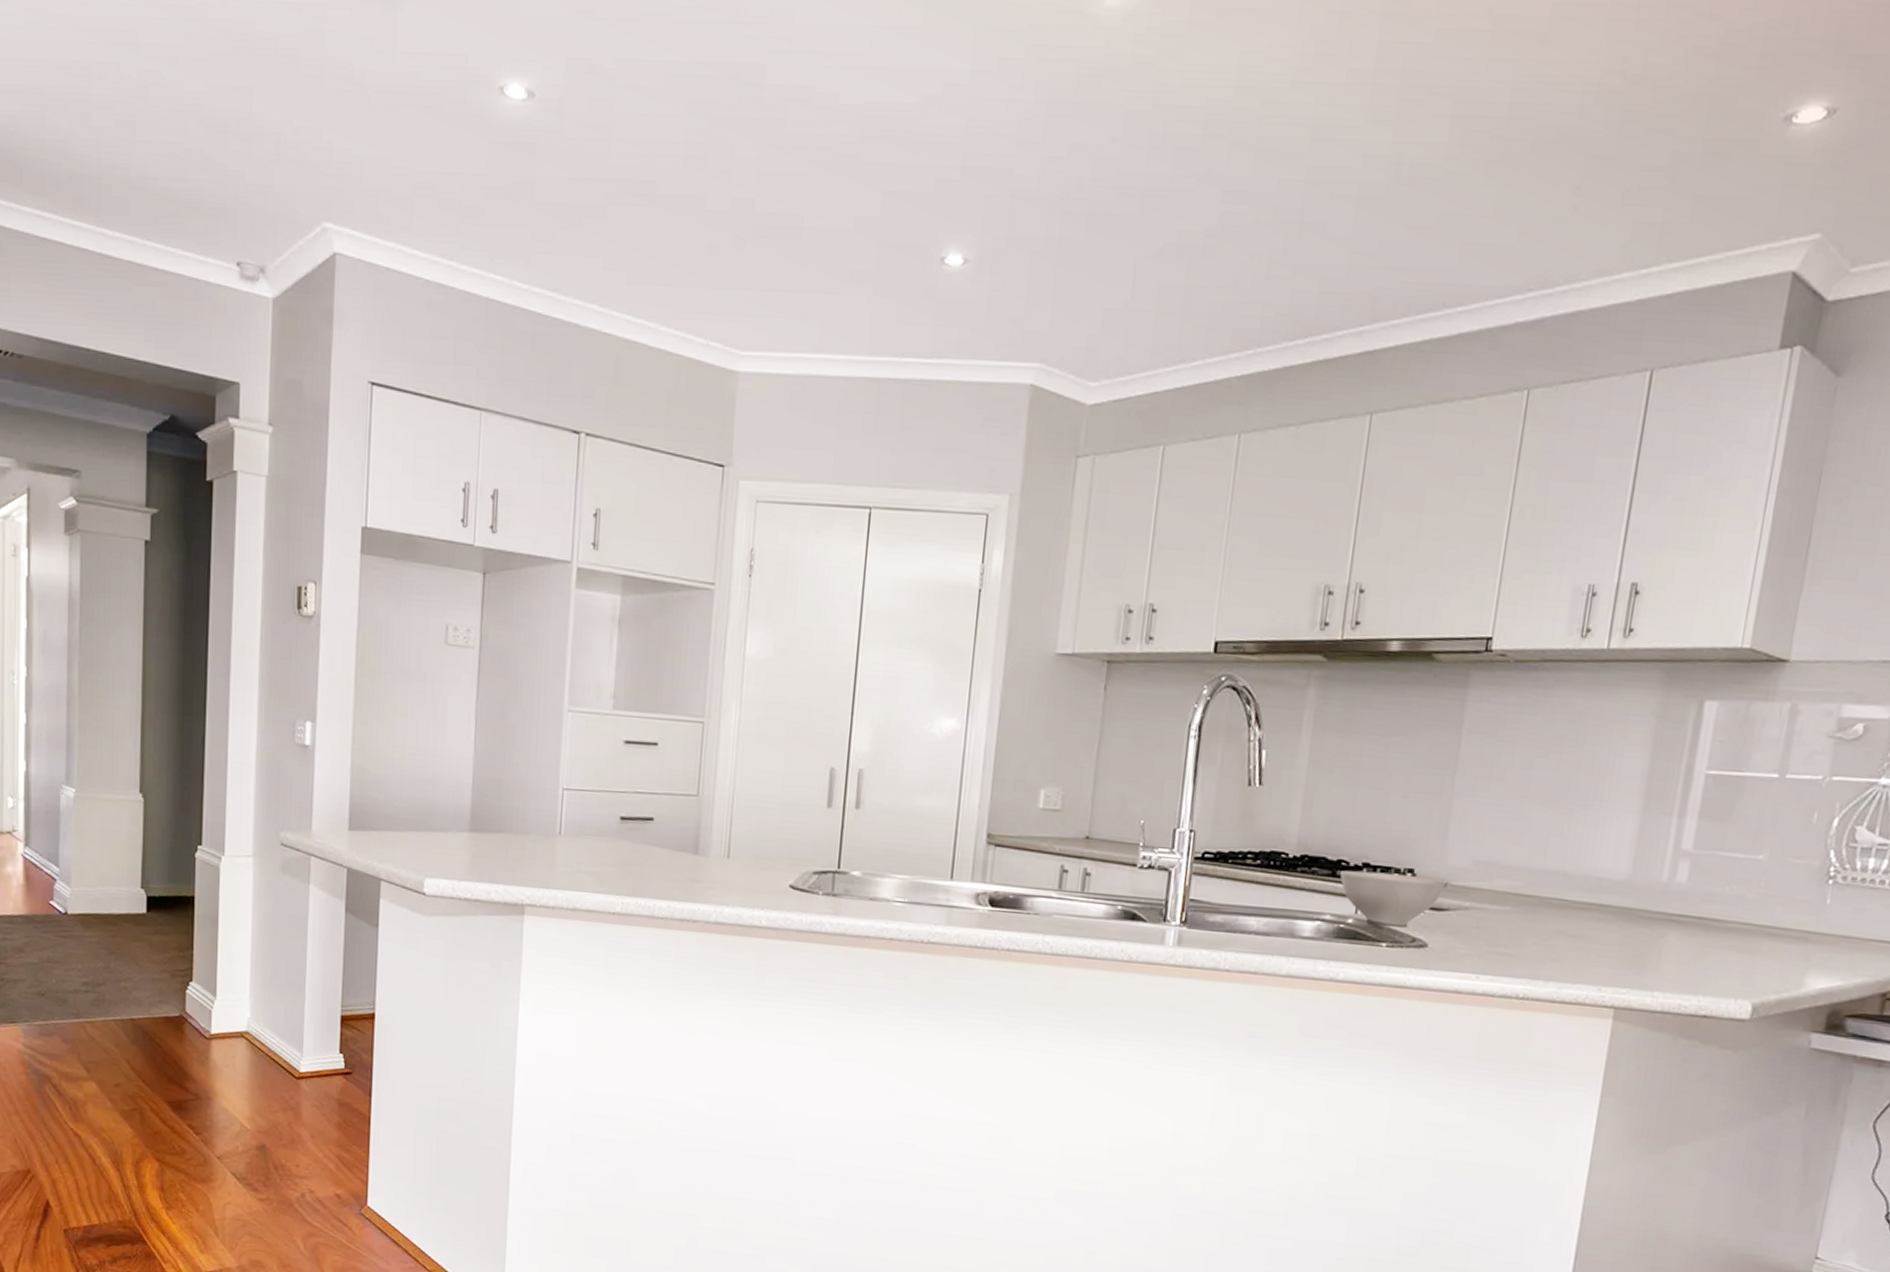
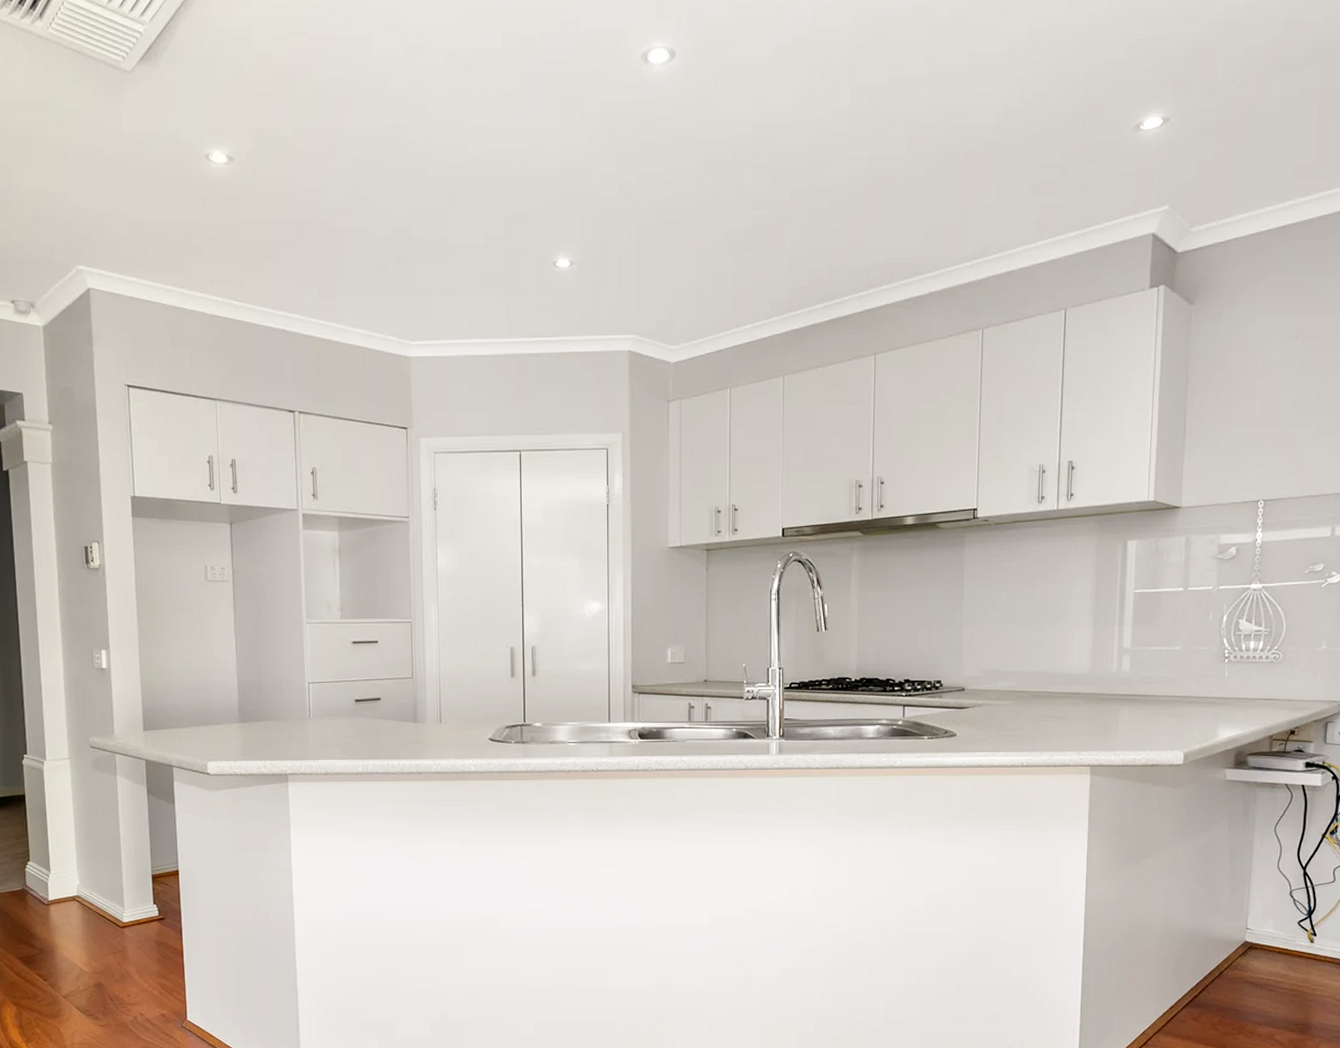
bowl: present [1339,870,1448,928] -> none [889,685,965,725]

